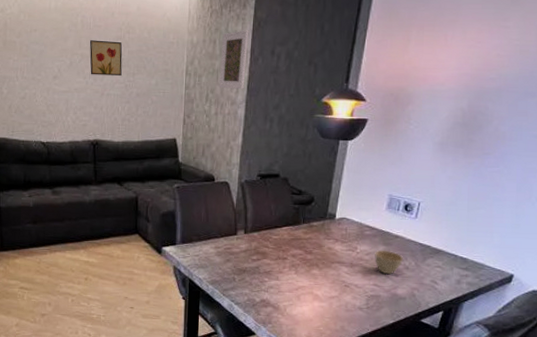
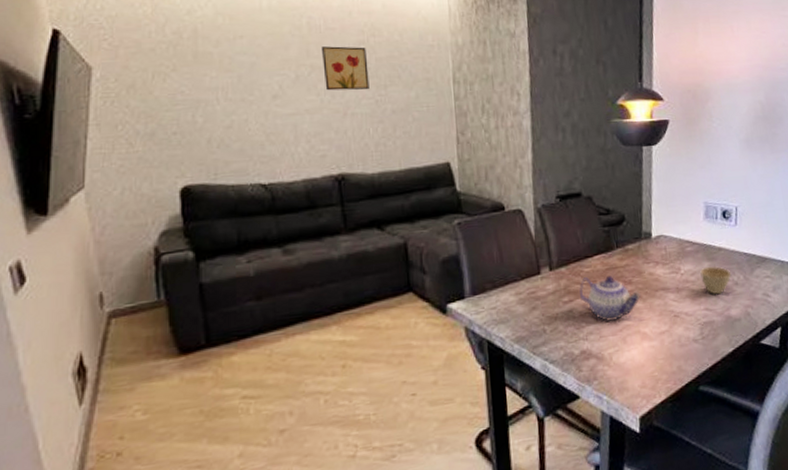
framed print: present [219,30,249,89] -> none [493,28,527,97]
teapot: none [267,243,318,281] -> present [579,276,641,321]

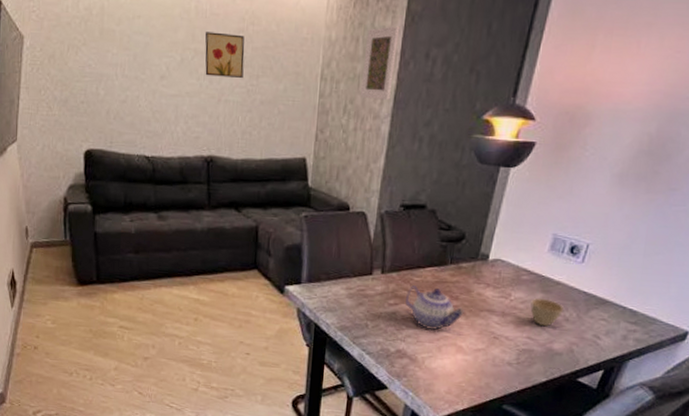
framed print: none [493,28,527,97] -> present [360,26,400,100]

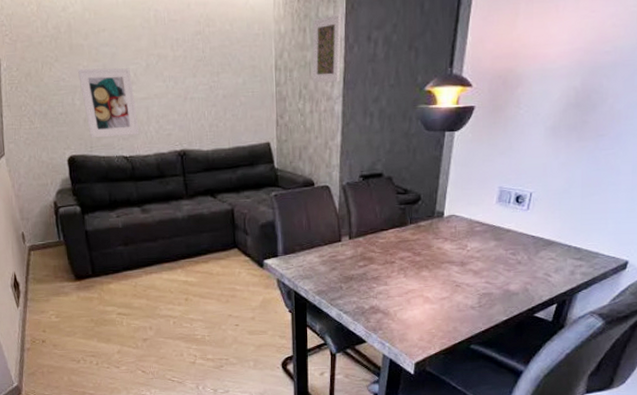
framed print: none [106,57,166,134] -> present [78,68,140,138]
wall art: present [205,32,245,78] -> none [166,37,205,78]
teapot: present [405,285,464,330] -> none [374,247,427,285]
cup: present [530,298,563,327] -> none [486,246,515,271]

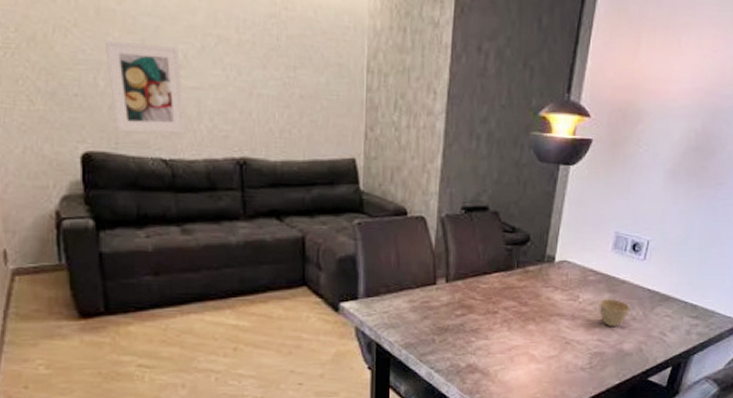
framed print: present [312,14,342,83] -> none [411,16,450,95]
cup: none [486,246,515,271] -> present [599,299,630,328]

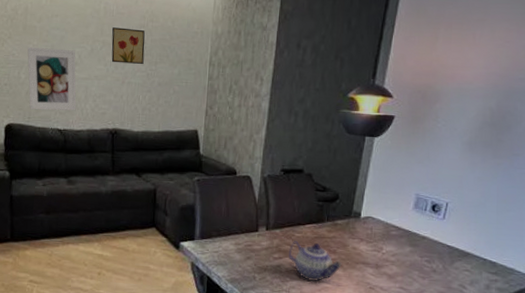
wall art: none [230,16,278,69] -> present [111,27,145,64]
teapot: none [473,293,534,339] -> present [289,241,342,281]
cup: present [599,299,630,328] -> none [401,252,430,278]

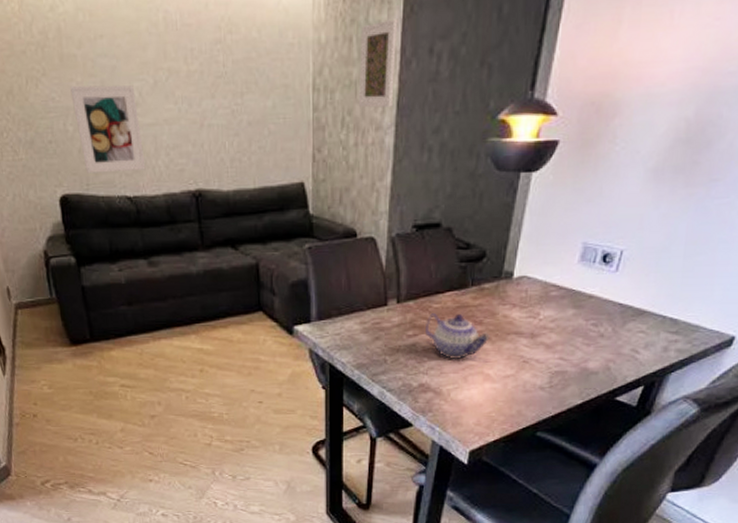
wall art: present [111,27,145,64] -> none [179,46,226,99]
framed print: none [243,22,275,81] -> present [358,19,398,108]

